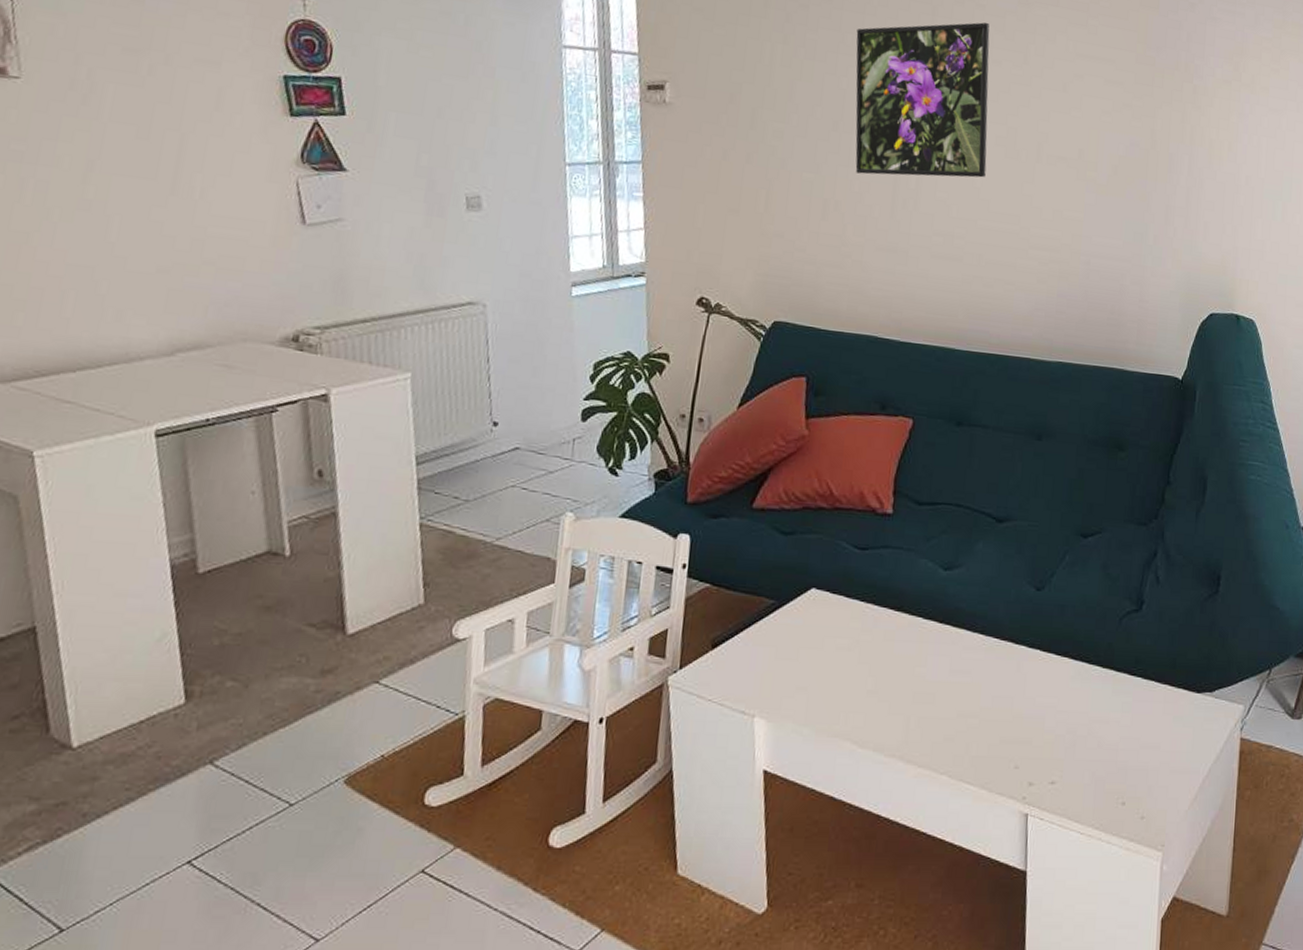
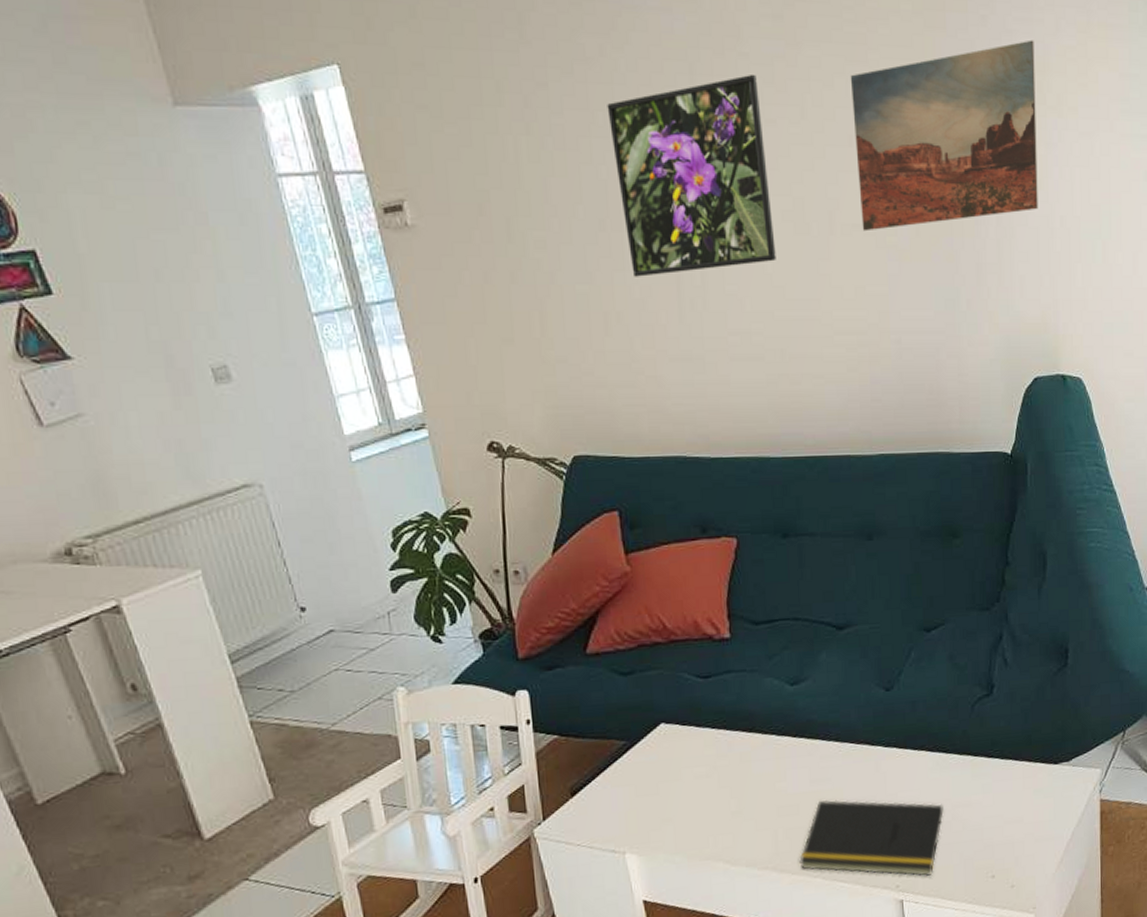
notepad: none [927,692,1081,792] -> present [799,799,944,877]
wall art: none [1066,28,1235,168] -> present [850,40,1038,232]

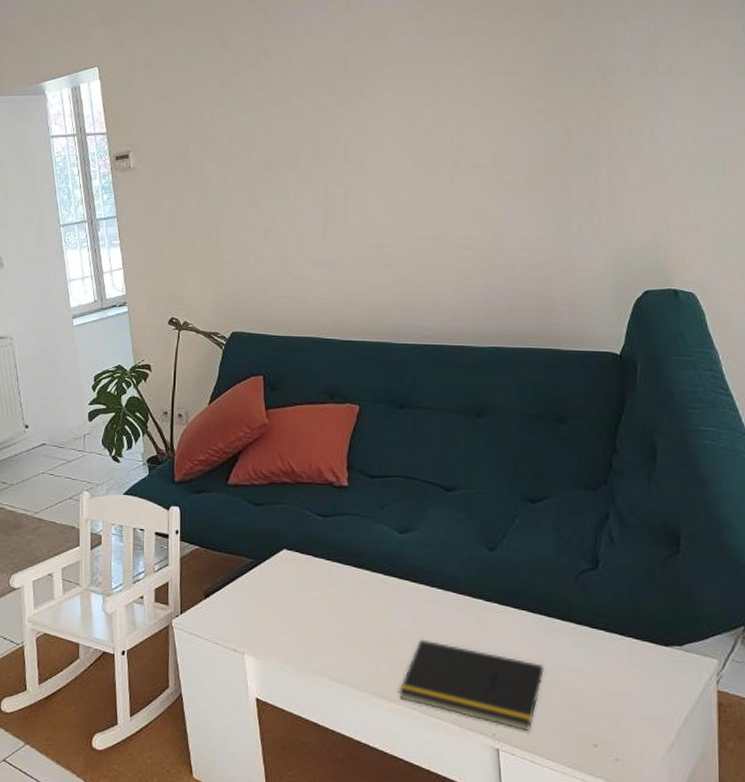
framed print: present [607,74,776,277] -> none [280,59,407,204]
wall art: present [850,40,1038,232] -> none [477,22,650,171]

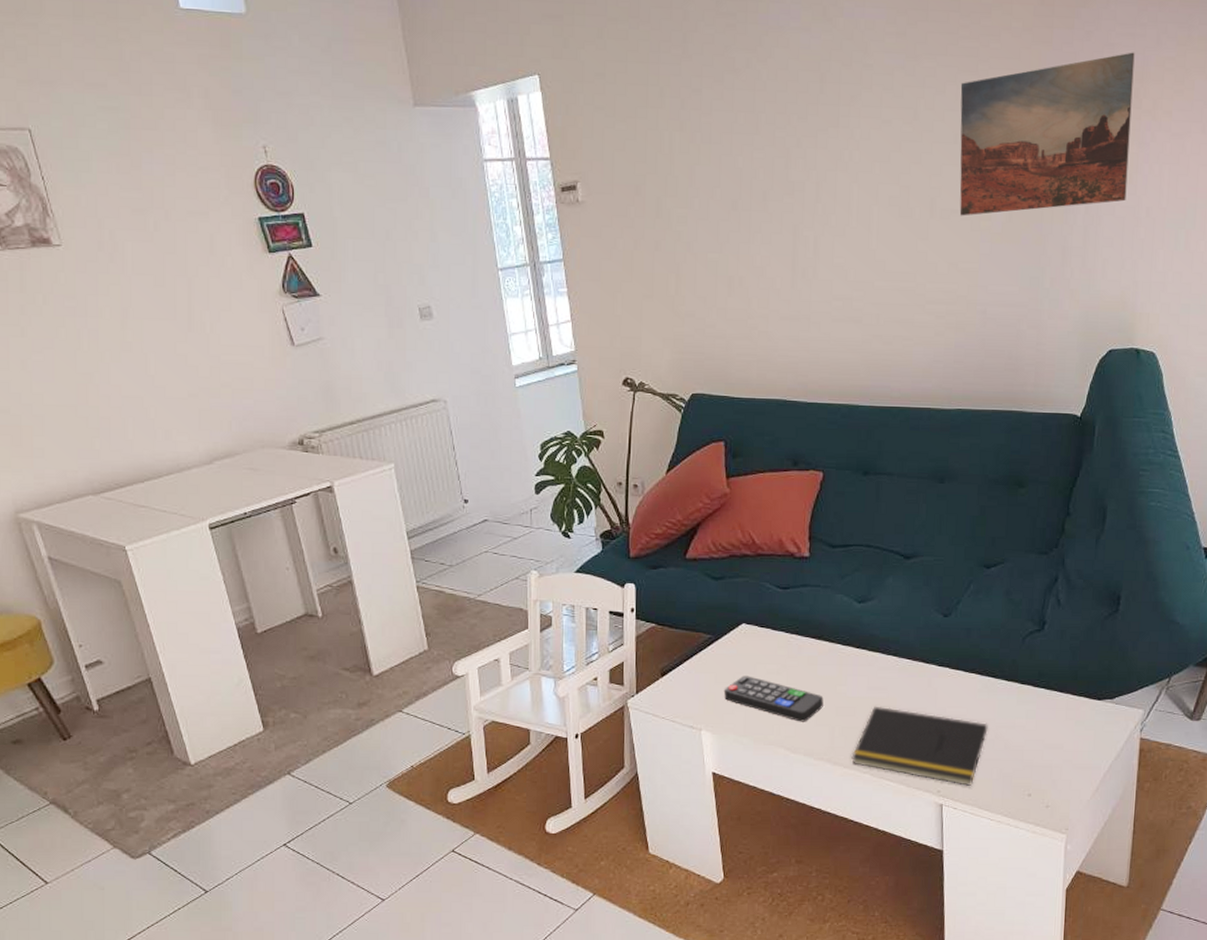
remote control: none [266,601,367,652] -> present [723,676,824,722]
wall art: none [477,22,650,171] -> present [959,52,1135,216]

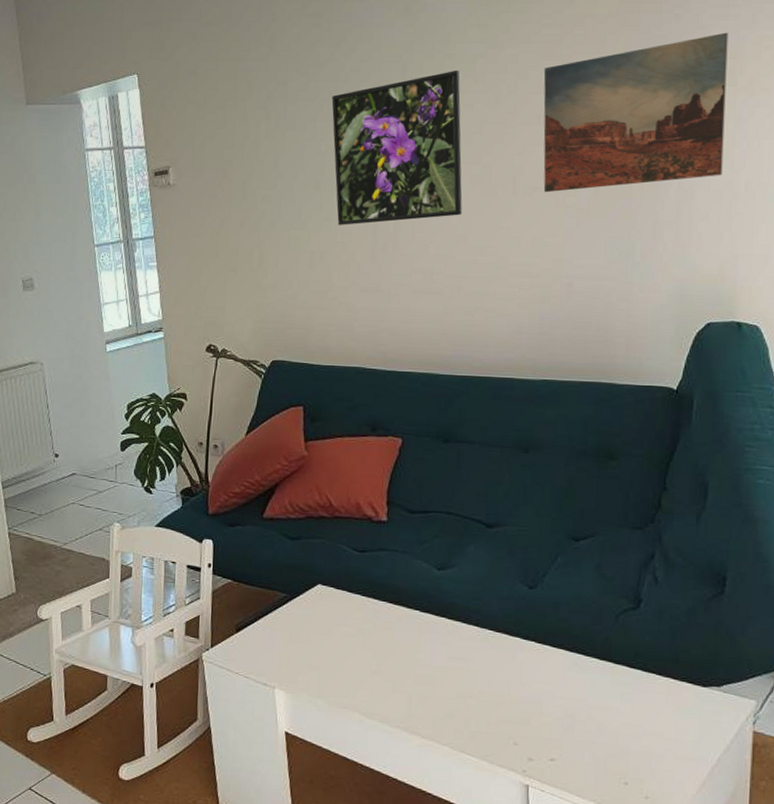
remote control: present [723,676,824,722] -> none [298,636,401,688]
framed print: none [748,82,881,249] -> present [331,69,462,225]
notepad: present [851,706,988,786] -> none [430,676,578,768]

